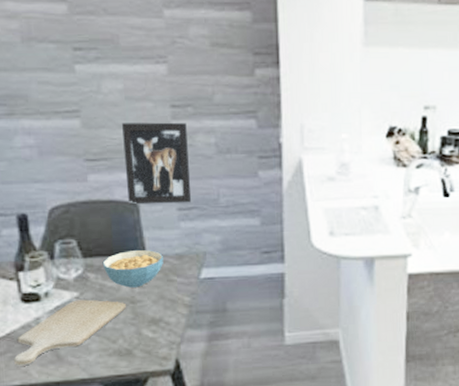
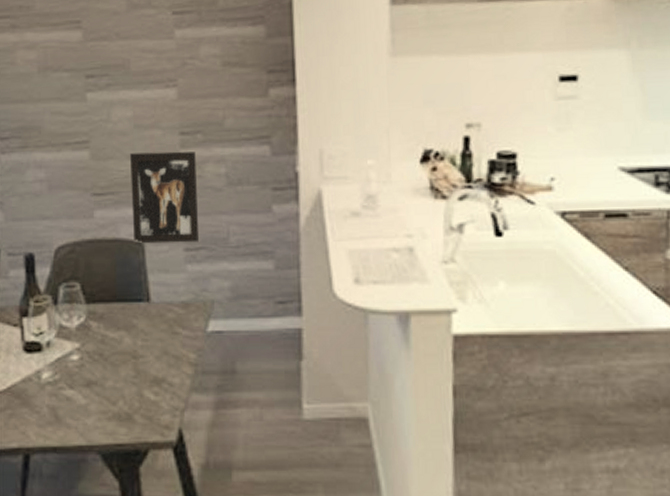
chopping board: present [14,299,126,366] -> none [13,352,128,426]
cereal bowl: present [102,249,163,288] -> none [105,295,168,340]

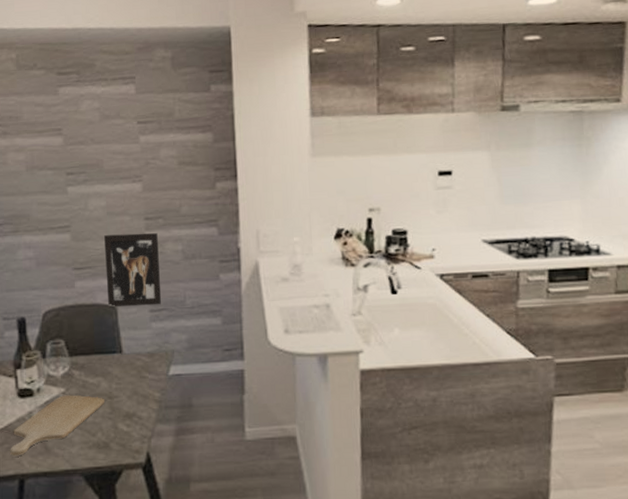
chopping board: none [13,352,128,426] -> present [10,395,104,457]

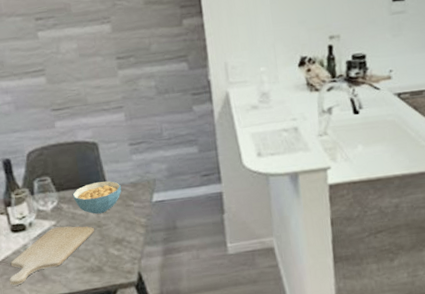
cereal bowl: none [85,348,137,384] -> present [72,181,121,214]
wall art: present [104,233,162,308] -> none [79,71,140,144]

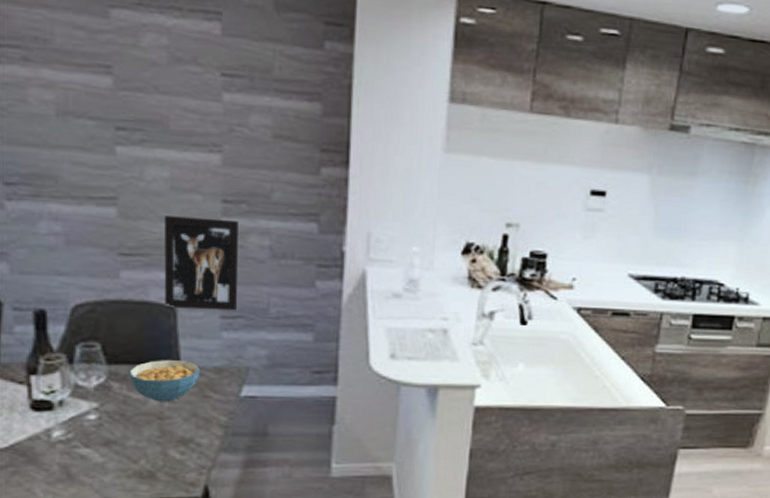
chopping board: present [9,226,94,286] -> none [17,411,152,483]
wall art: none [79,71,140,144] -> present [164,216,239,311]

